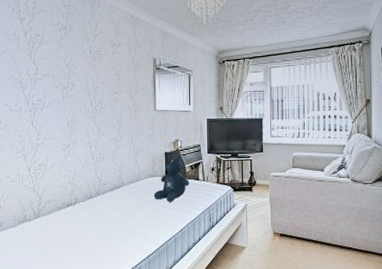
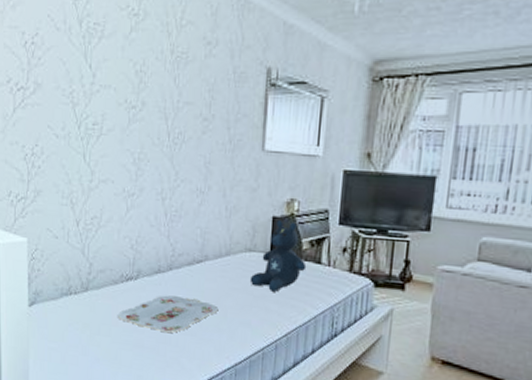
serving tray: none [63,213,134,240] -> present [118,295,219,333]

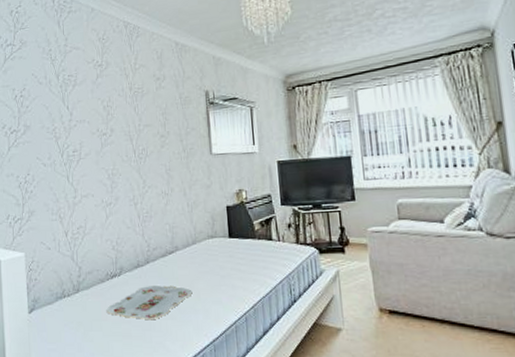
stuffed bear: present [249,220,307,292] -> none [215,208,261,270]

